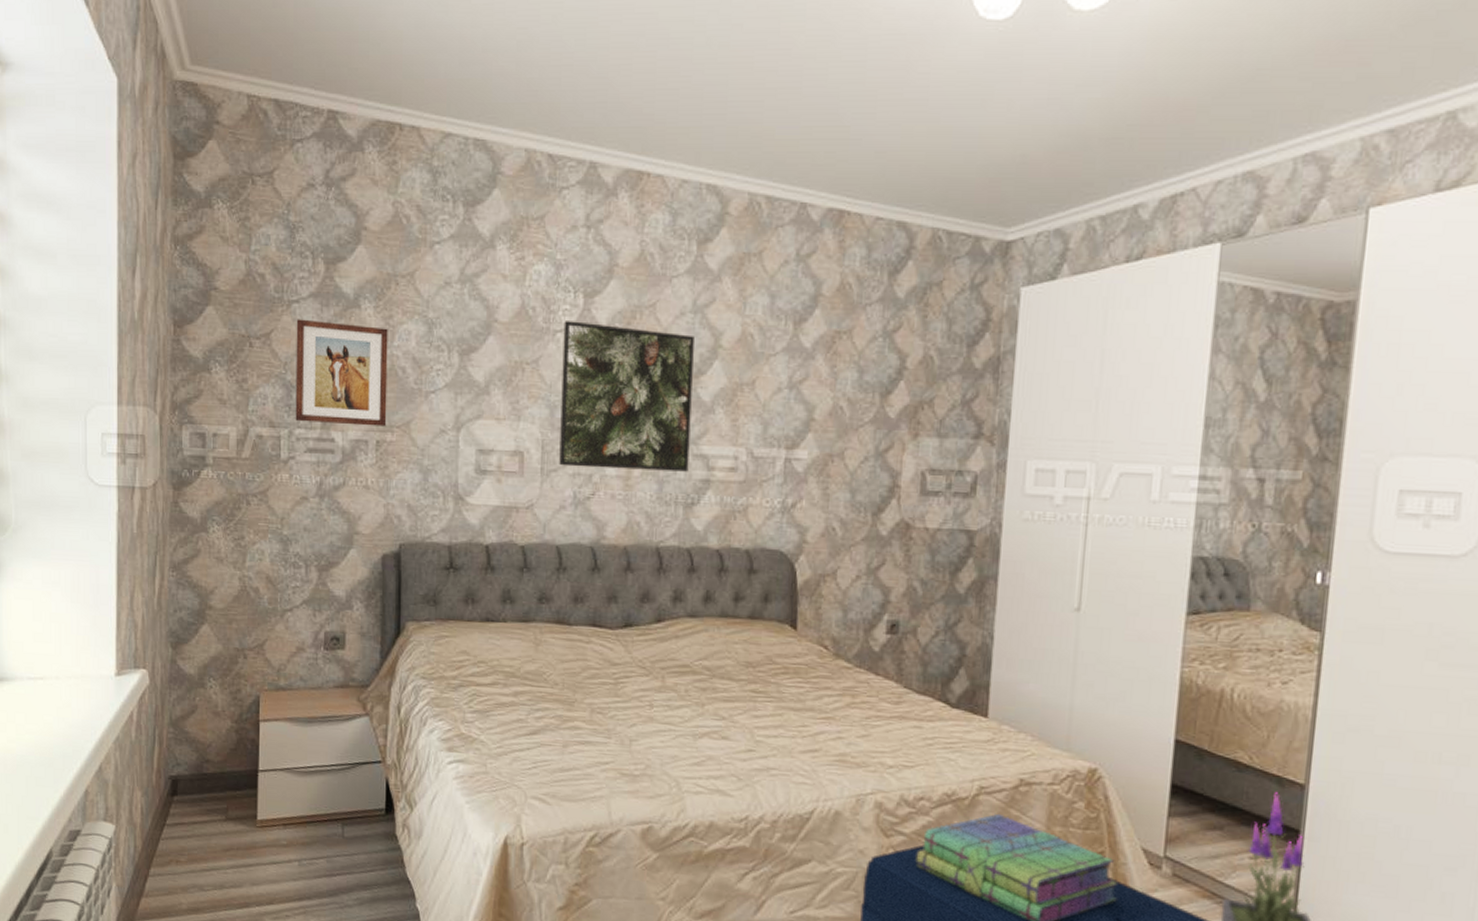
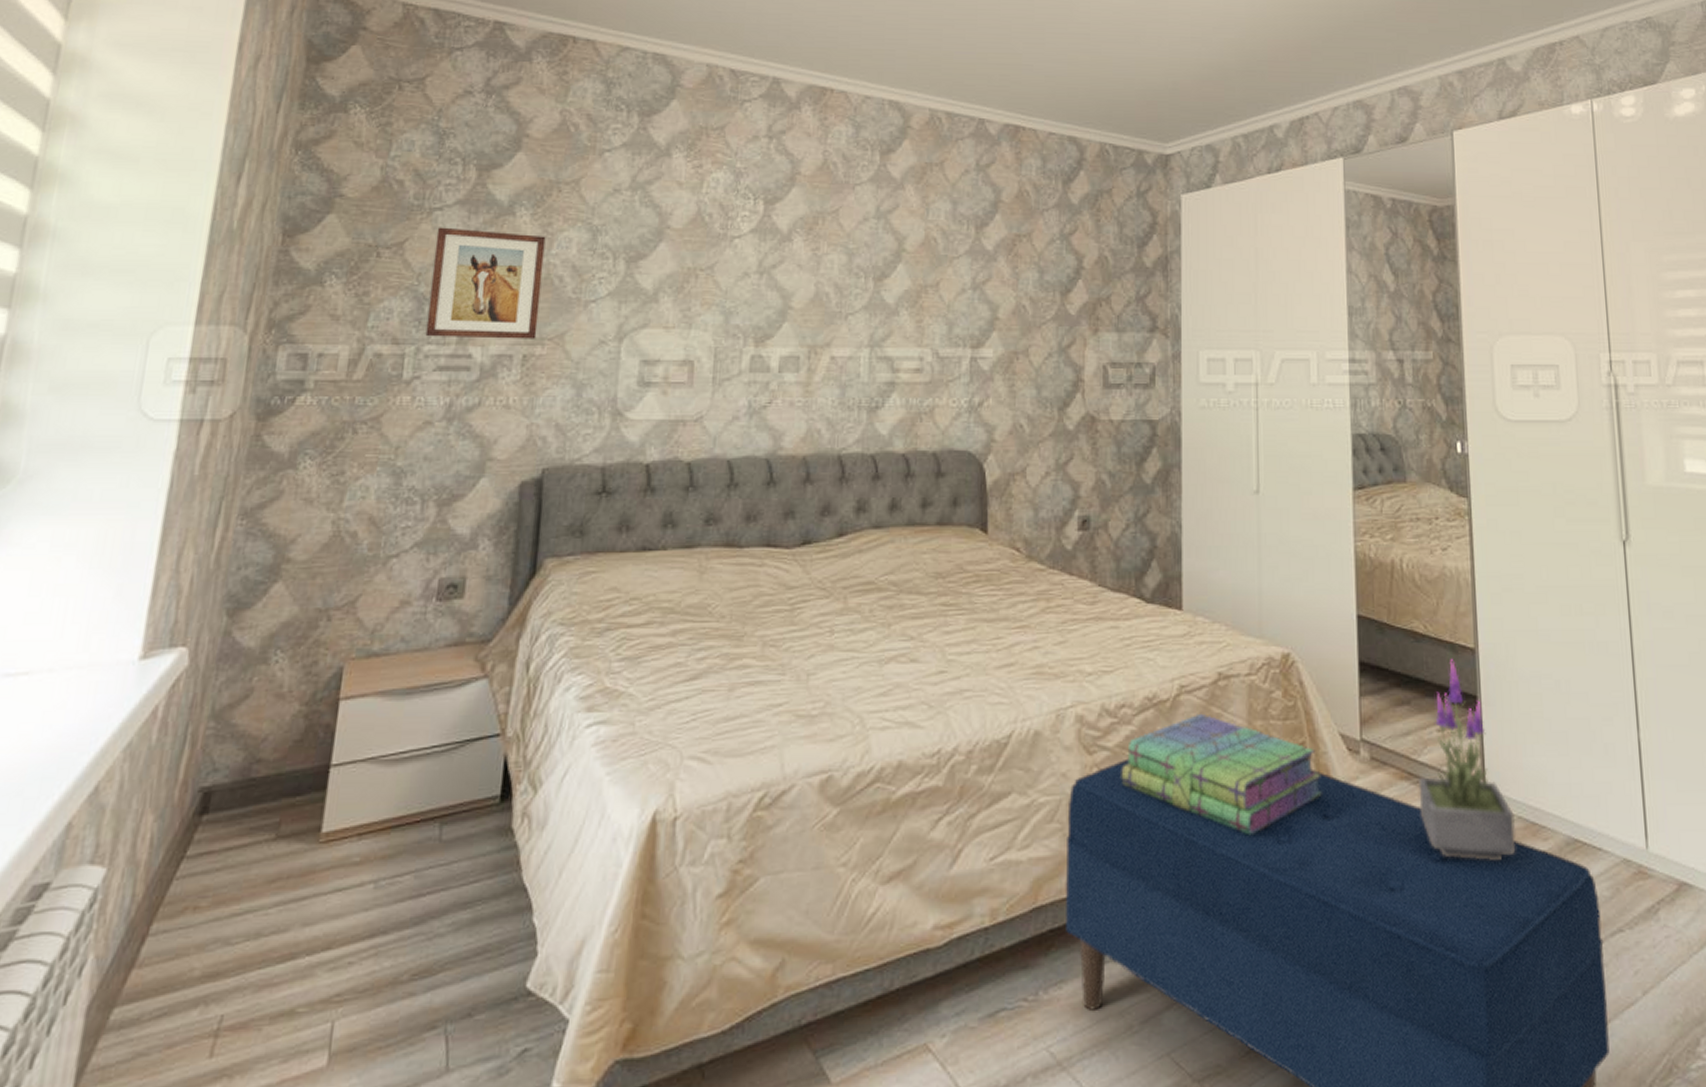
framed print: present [559,321,694,472] -> none [733,227,878,375]

